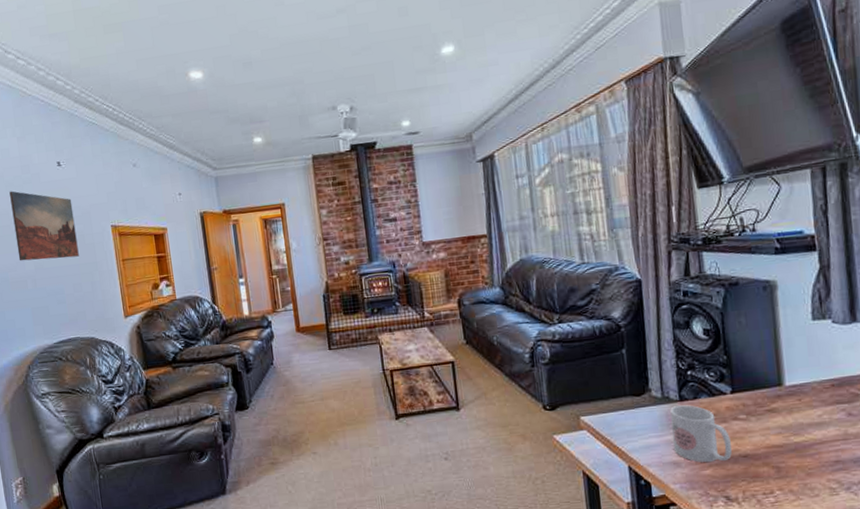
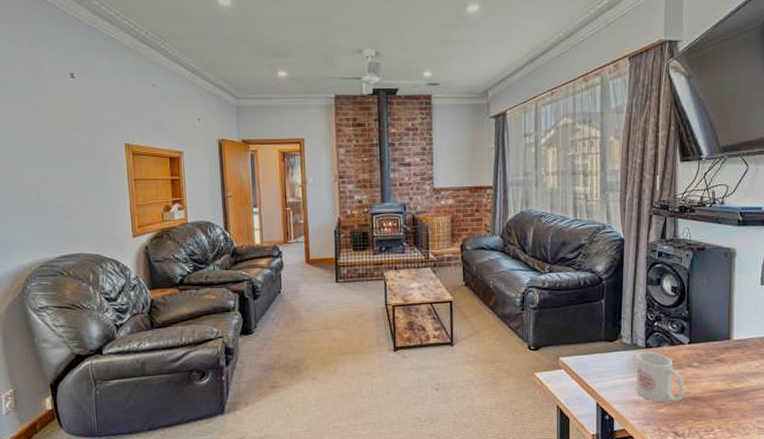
wall art: present [9,191,79,261] -> none [16,98,88,173]

